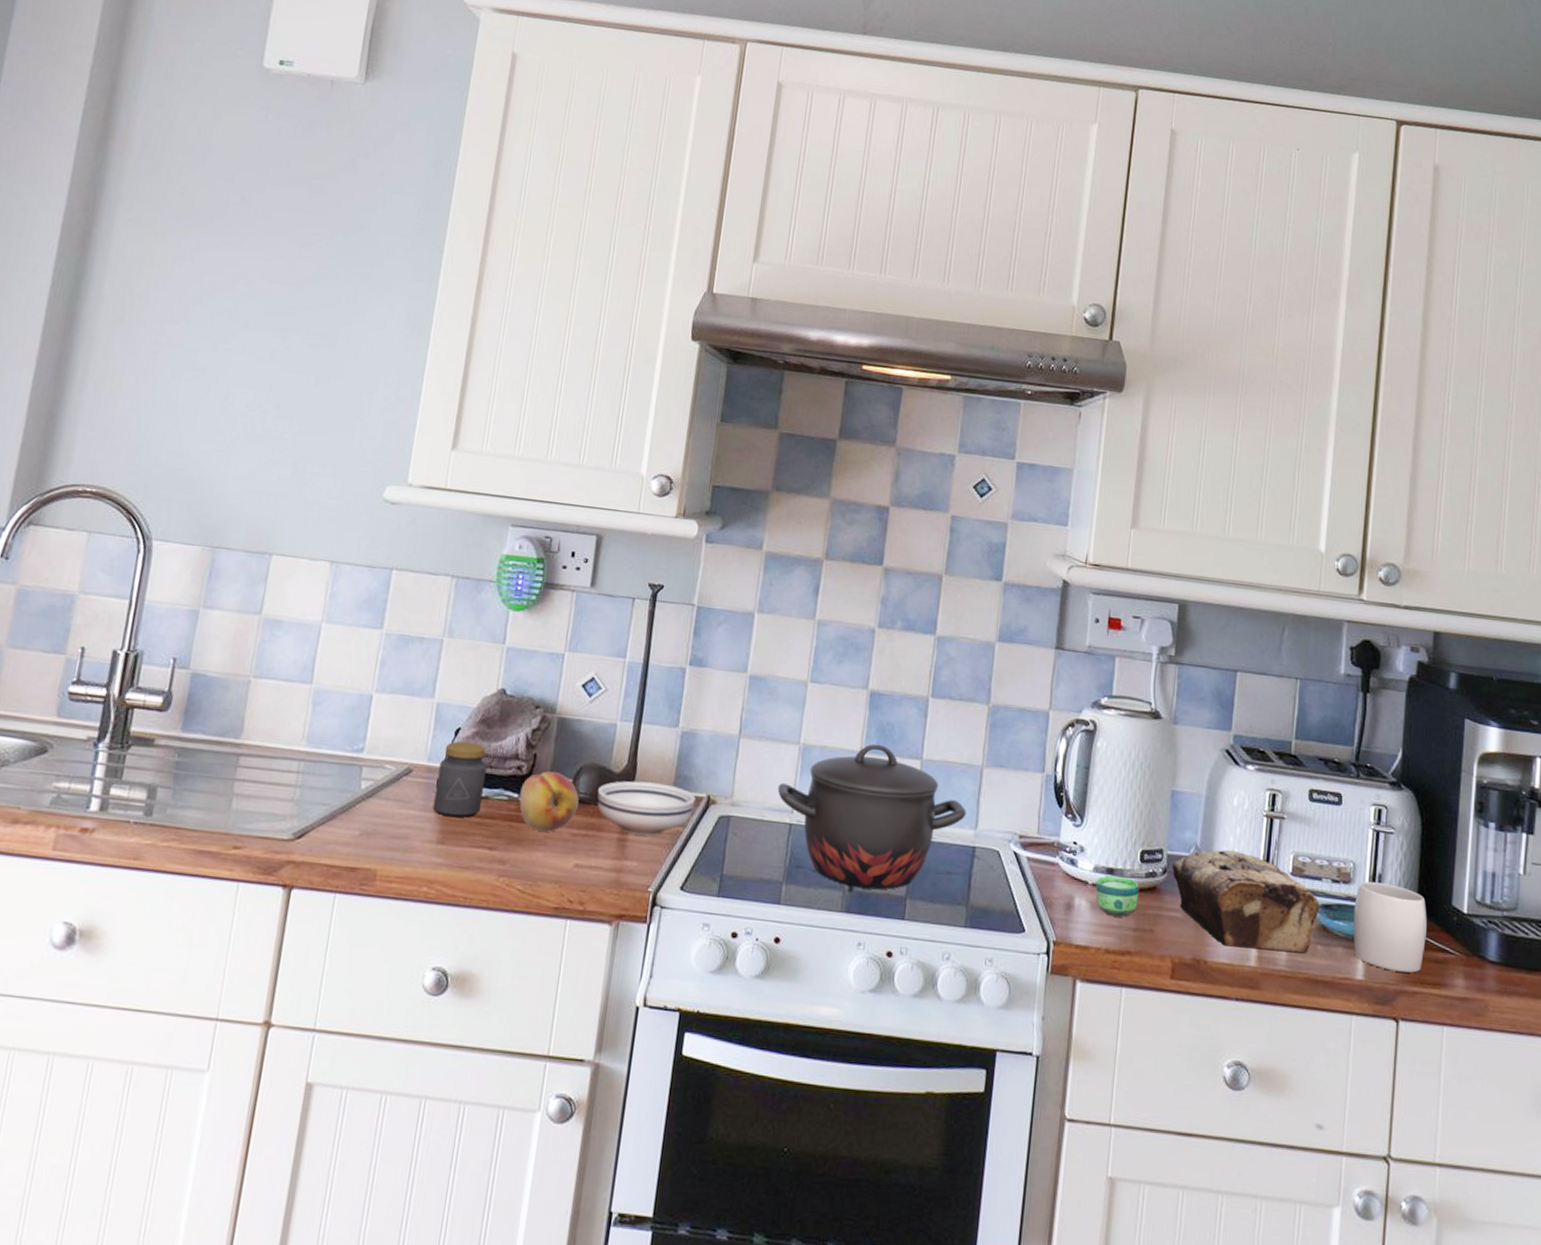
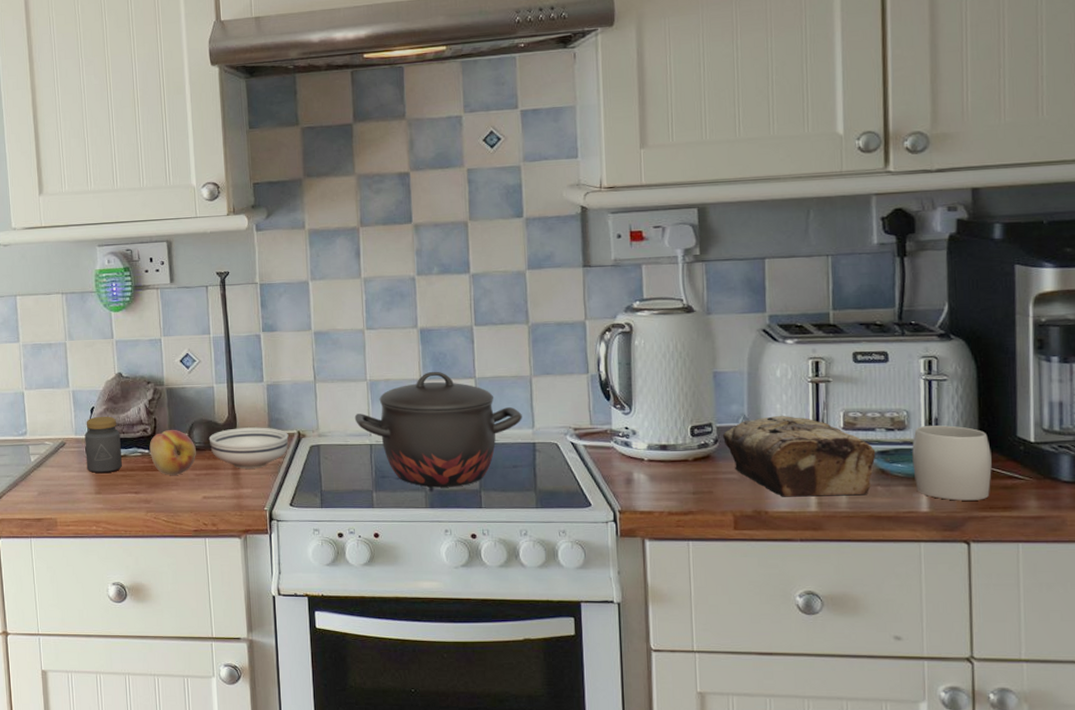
cup: present [1095,874,1140,918] -> none [650,450,694,484]

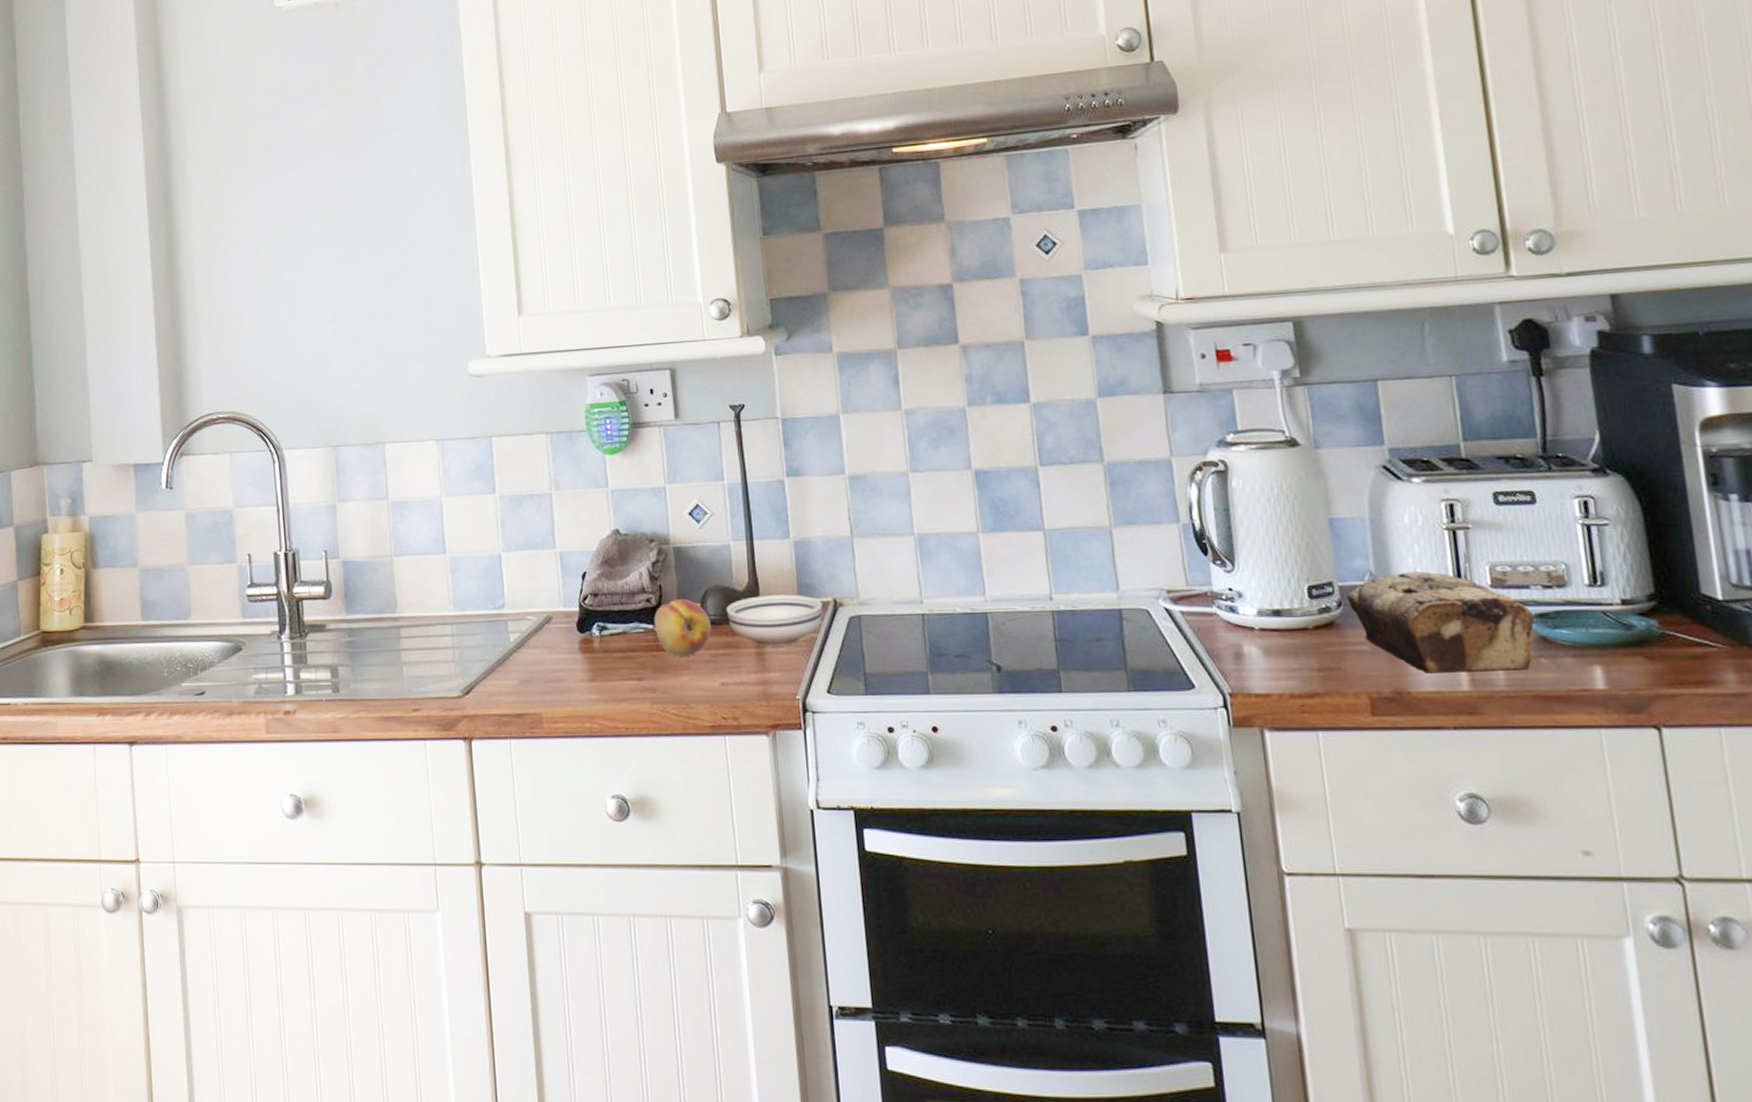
jar: present [84,416,122,474] -> none [575,583,621,656]
cooking pot: present [354,371,522,488] -> none [901,522,1104,668]
mug: present [912,425,992,501] -> none [1576,580,1678,675]

